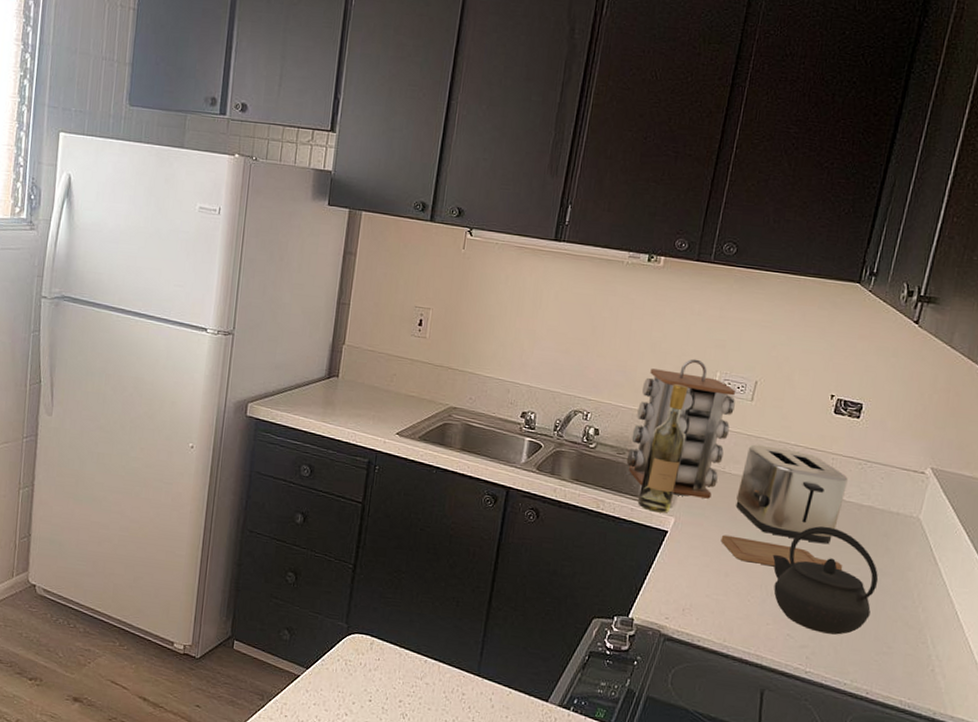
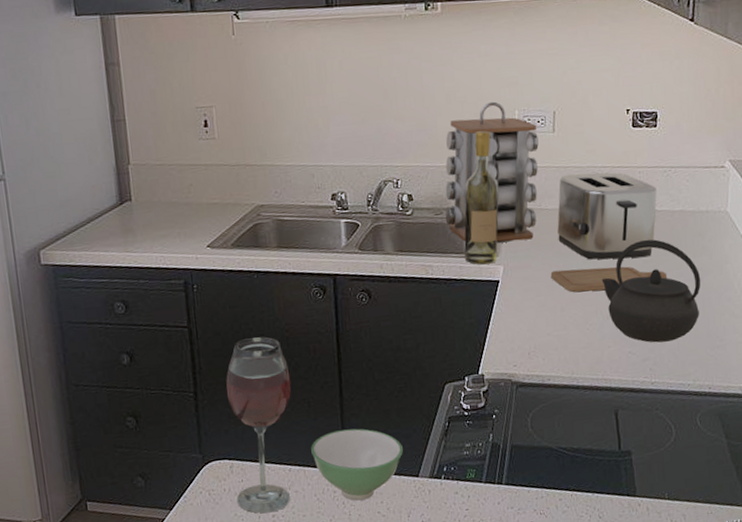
wineglass: none [369,527,447,698] -> present [226,337,292,514]
bowl: none [449,635,539,710] -> present [311,428,404,501]

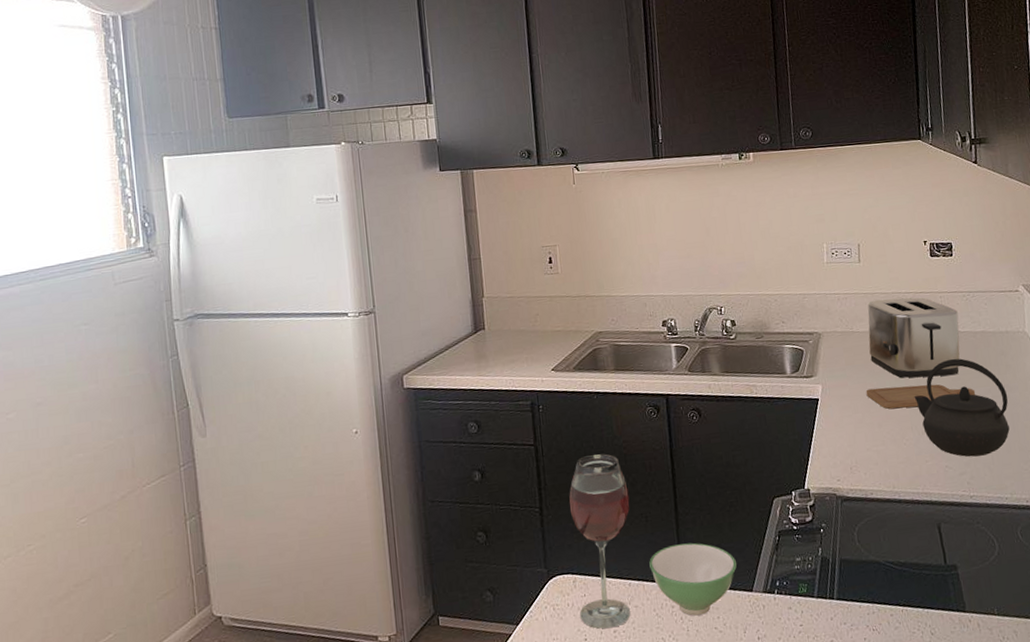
spice rack: present [445,101,539,243] -> none [763,236,850,364]
bottle: present [464,130,499,265] -> none [782,262,816,384]

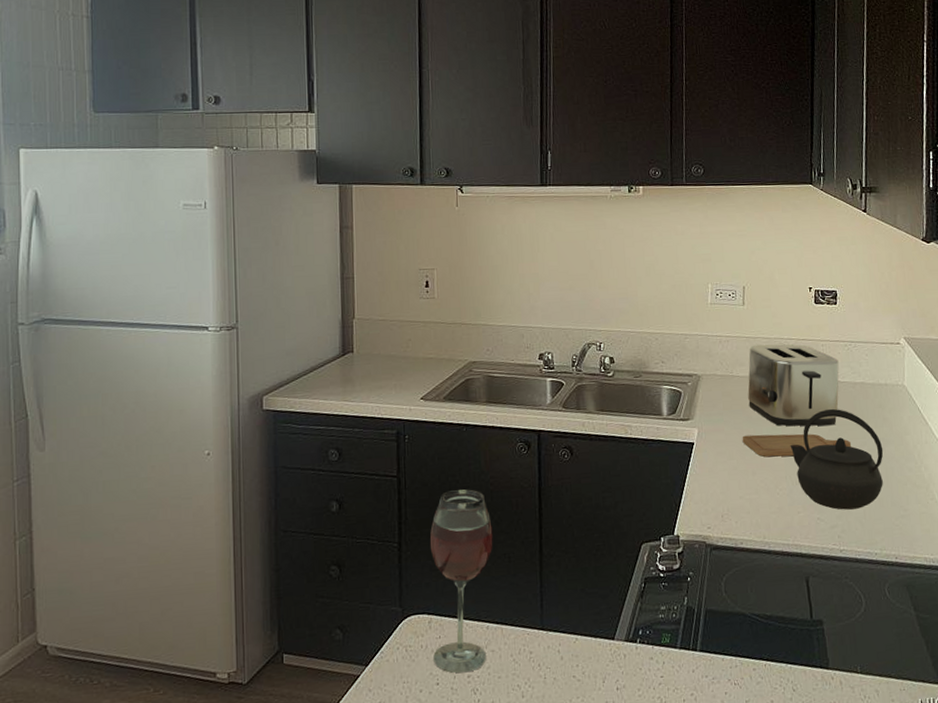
bowl: present [649,542,737,616] -> none [509,586,601,663]

